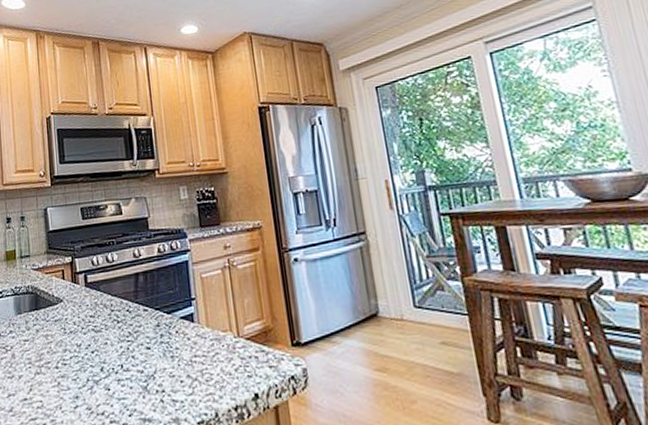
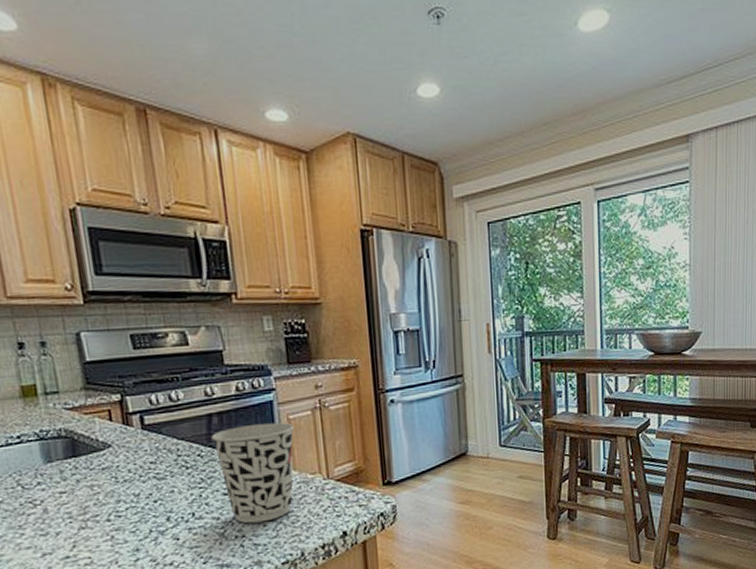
cup: none [138,281,207,379] -> present [211,422,294,524]

